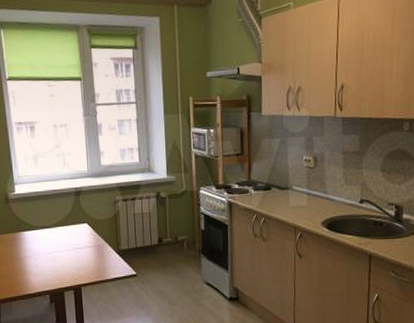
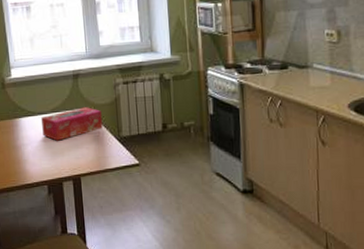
tissue box: none [44,222,103,253] -> present [41,107,103,141]

